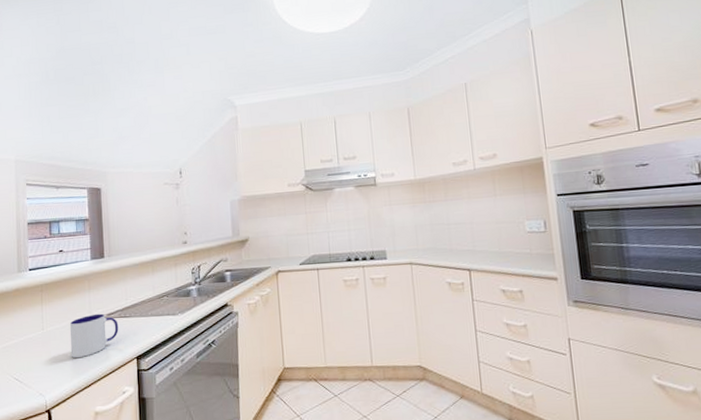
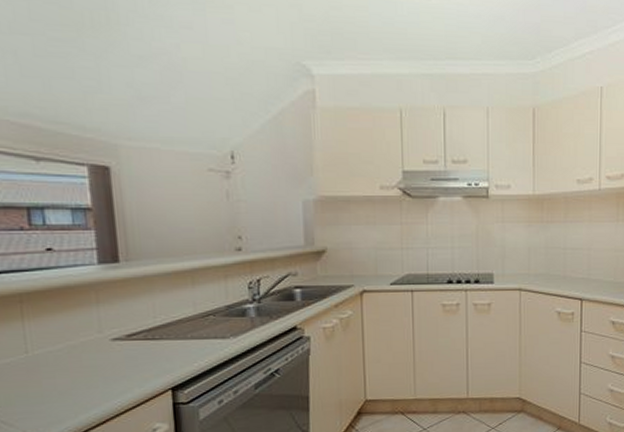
mug: present [69,313,119,358] -> none [69,334,145,389]

